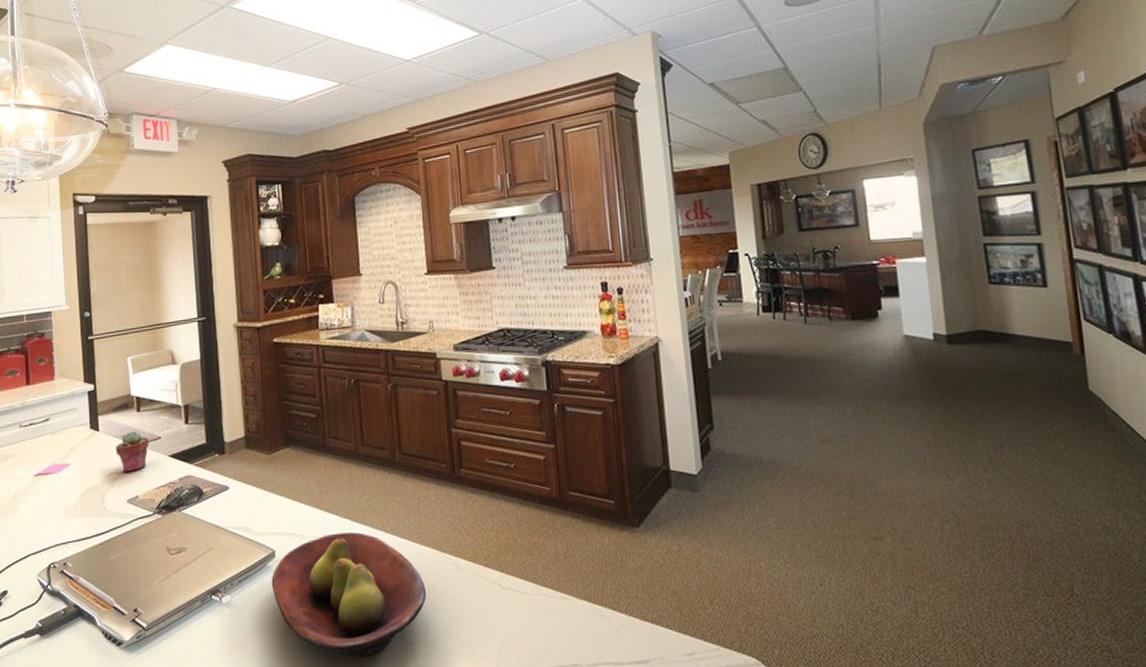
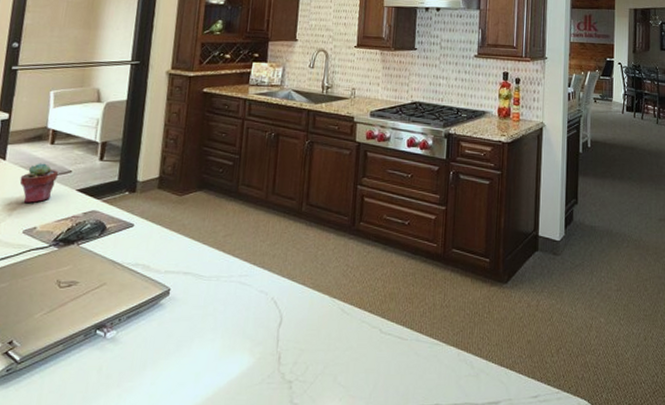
fruit bowl: present [271,532,426,657] -> none [160,275,311,395]

